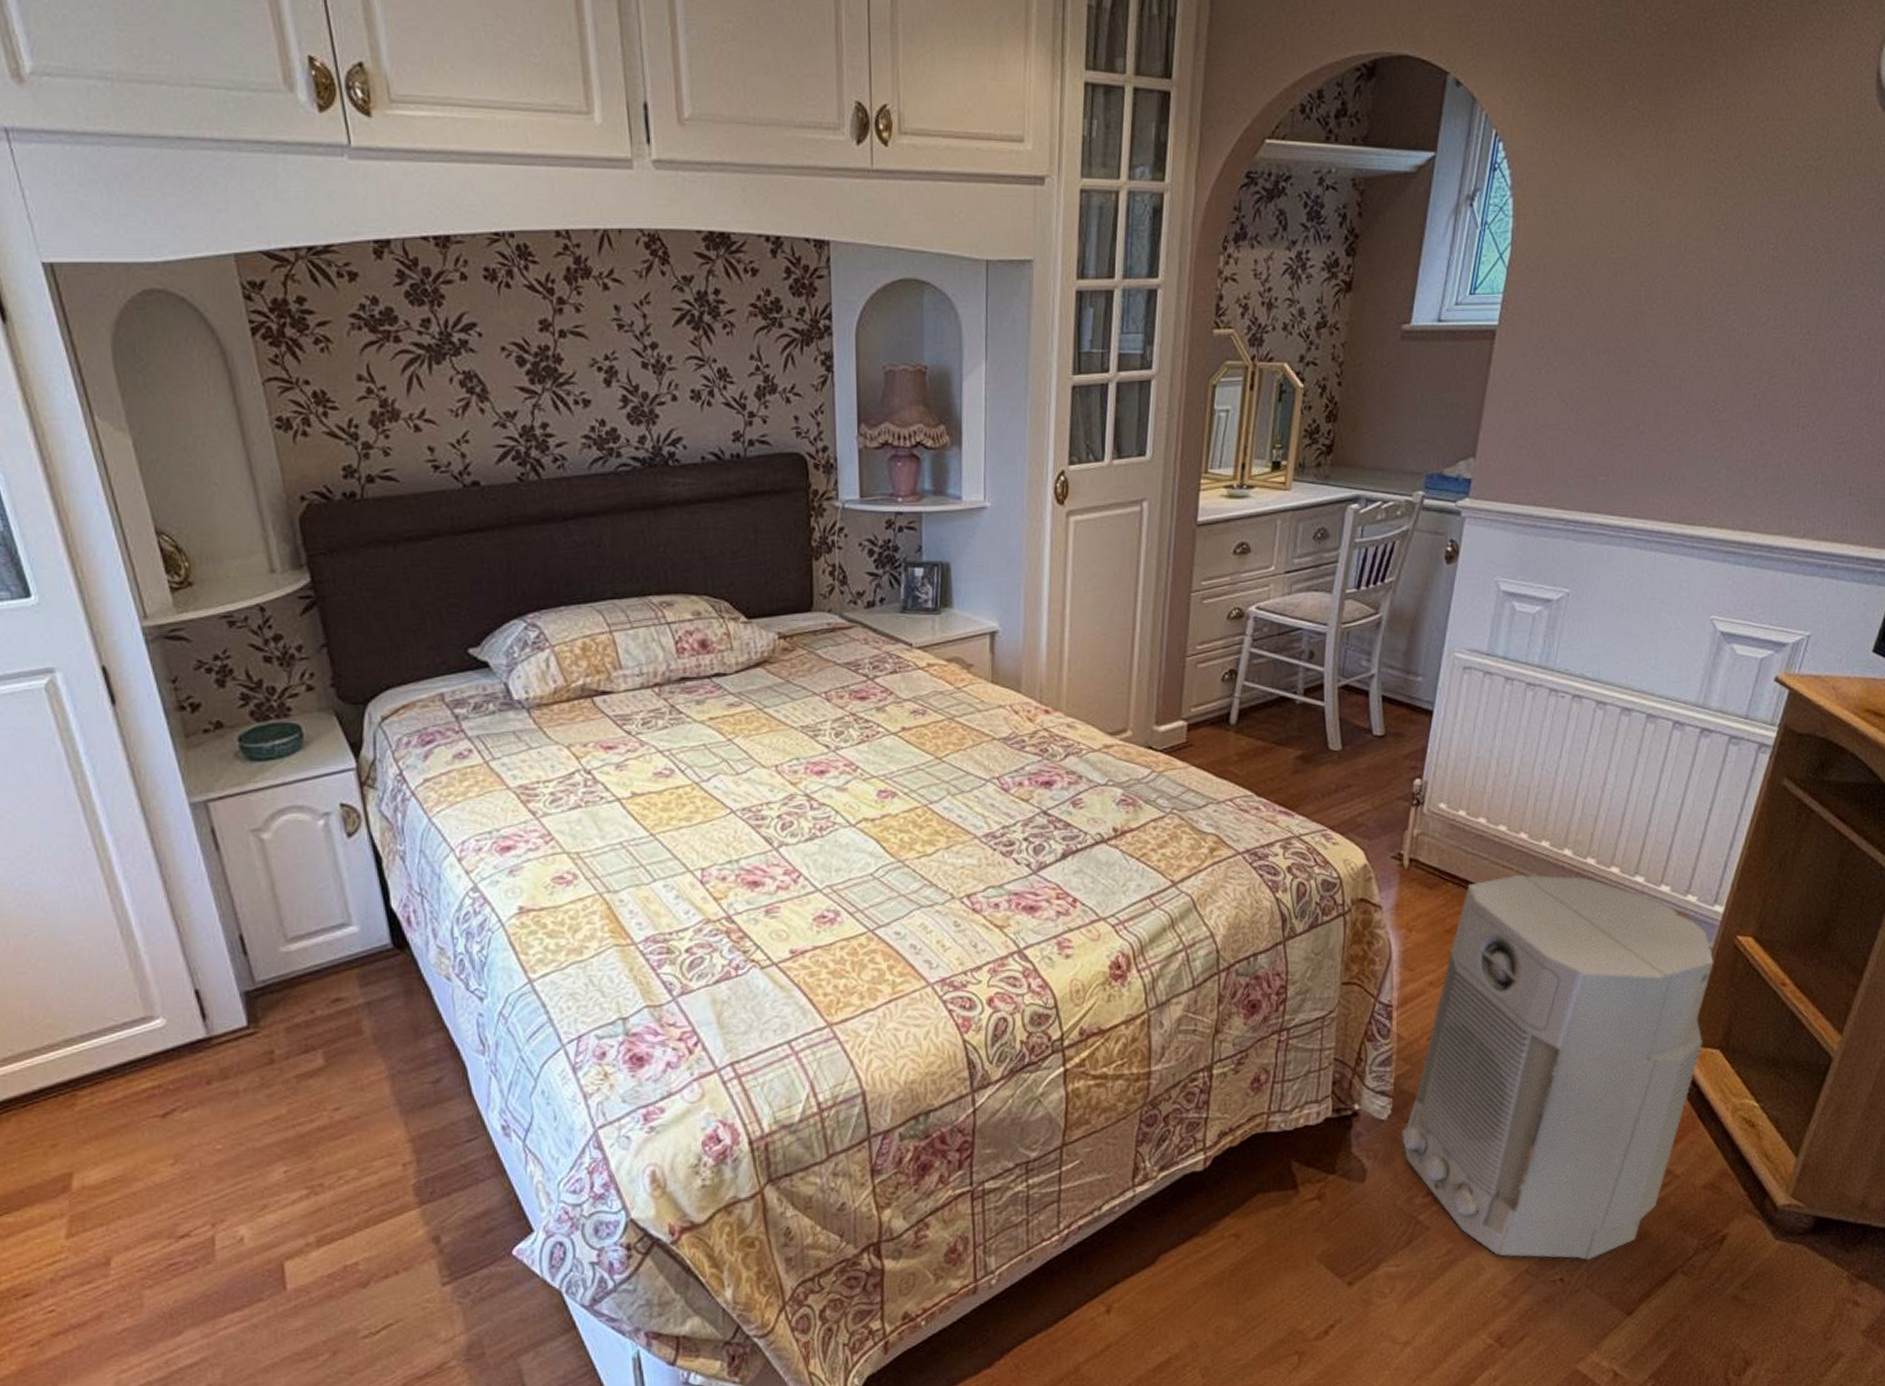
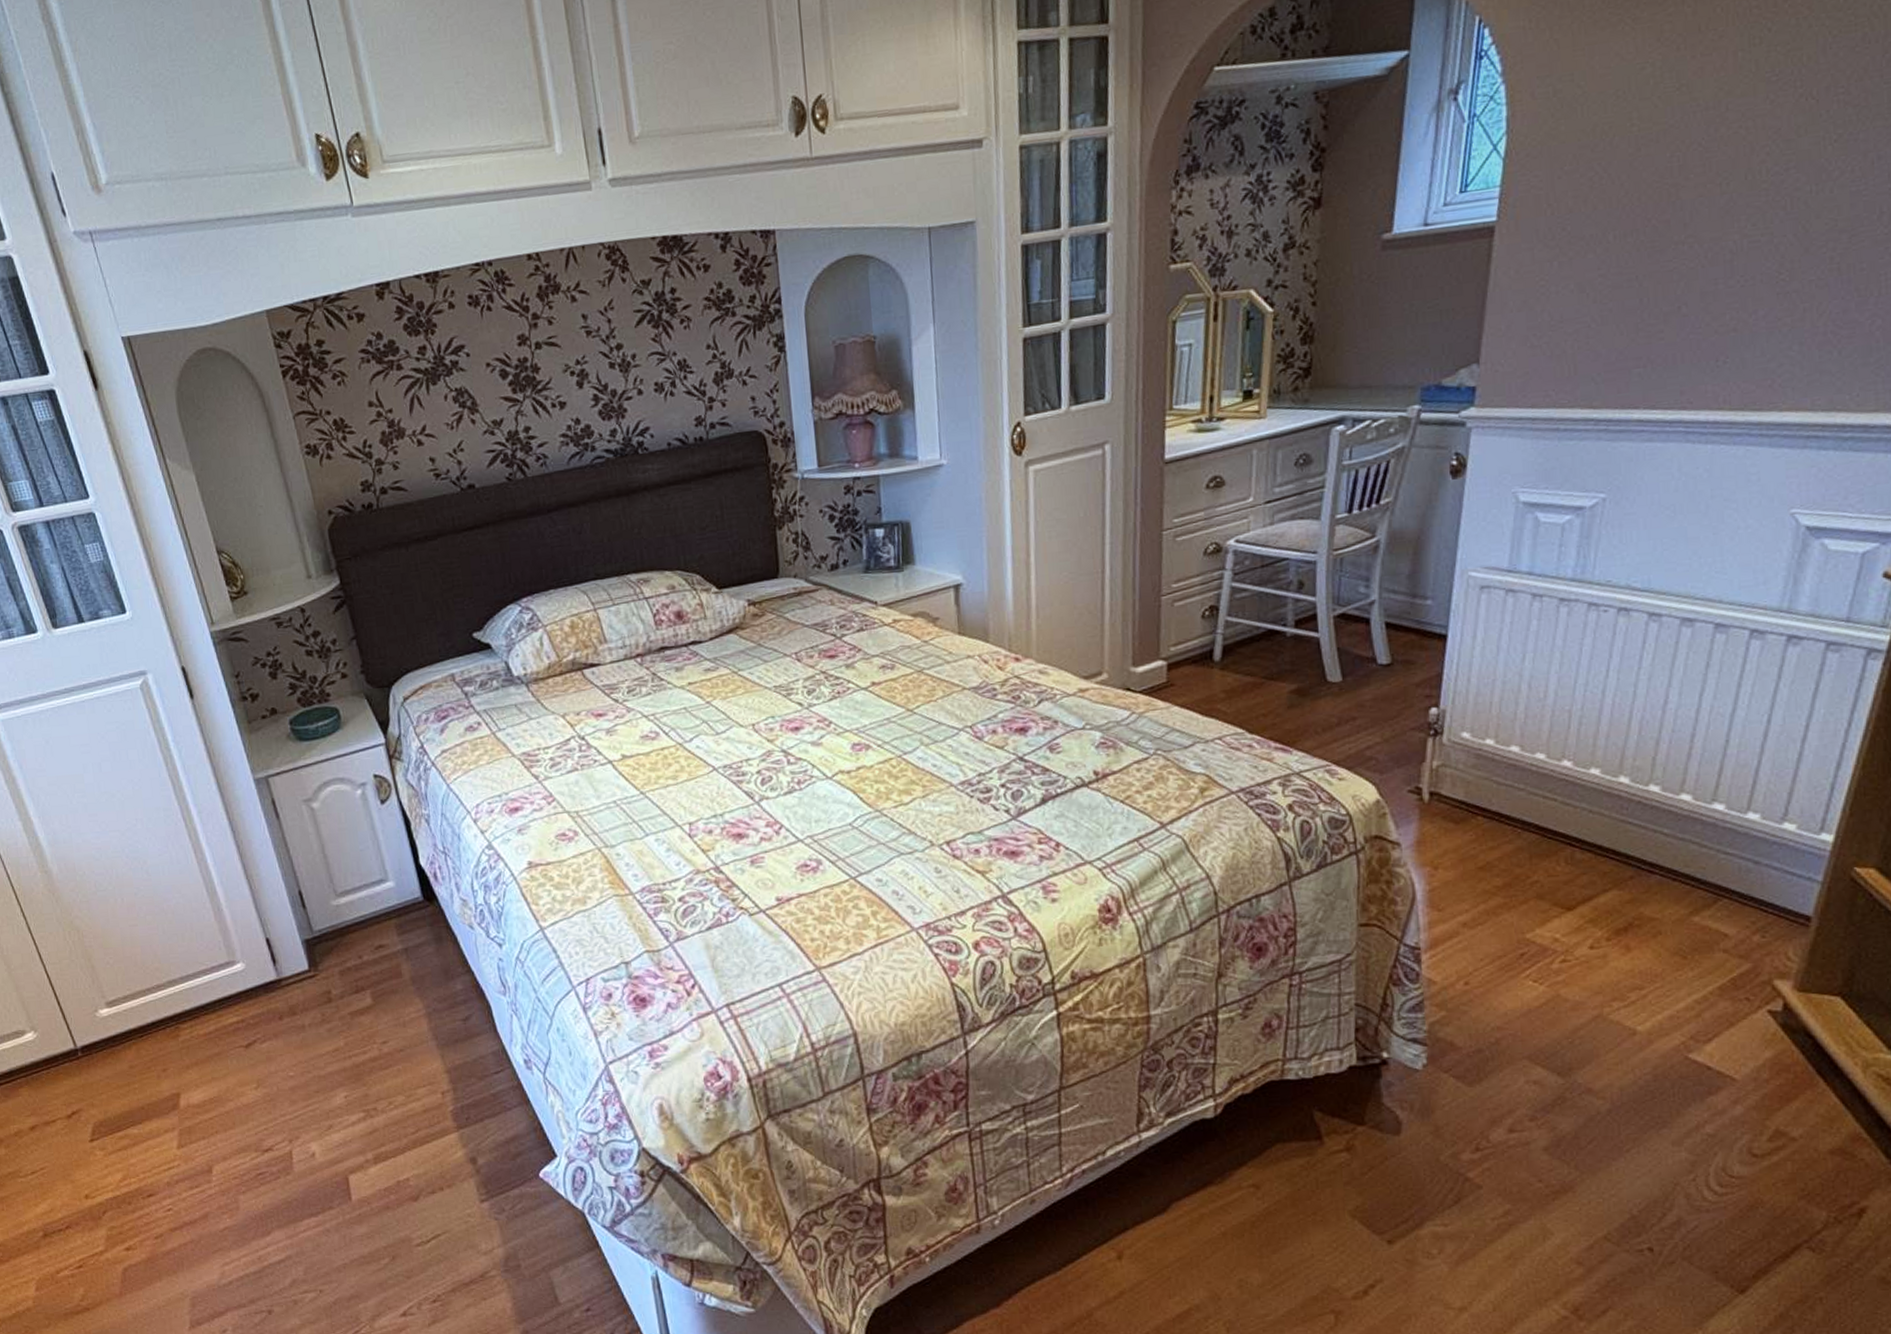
air purifier: present [1402,874,1714,1261] -> none [1441,805,1825,1230]

